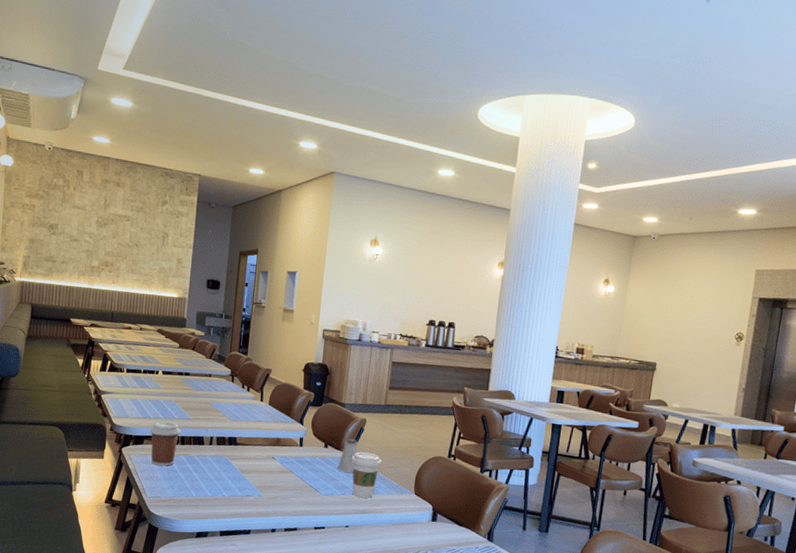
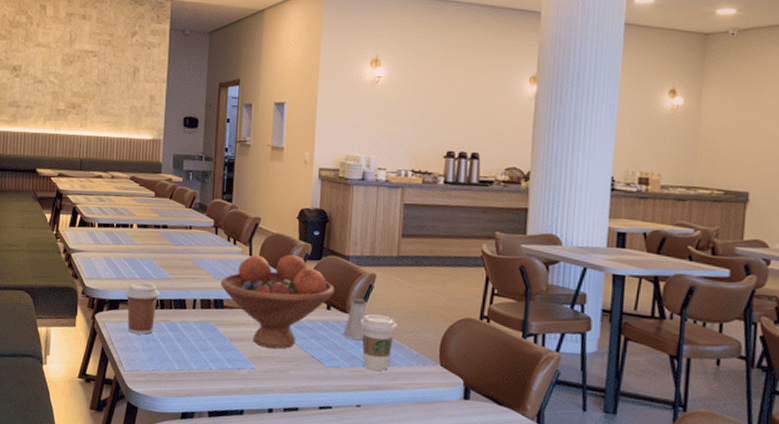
fruit bowl: none [235,400,332,480] -> present [221,254,335,349]

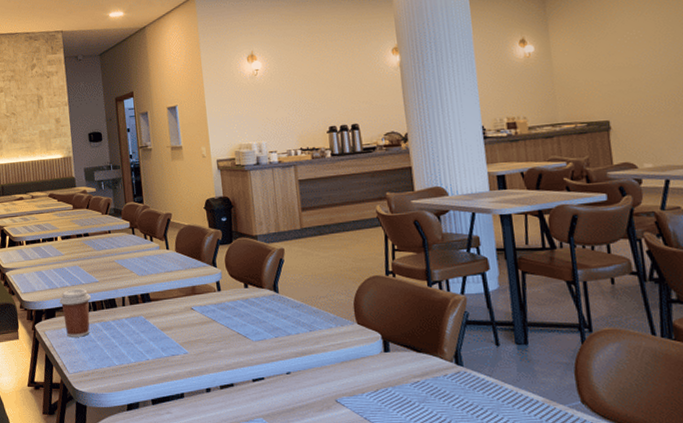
fruit bowl: present [221,254,335,349] -> none [144,242,250,332]
saltshaker: present [344,298,368,340] -> none [263,273,283,311]
coffee cup: present [359,313,397,371] -> none [276,285,312,337]

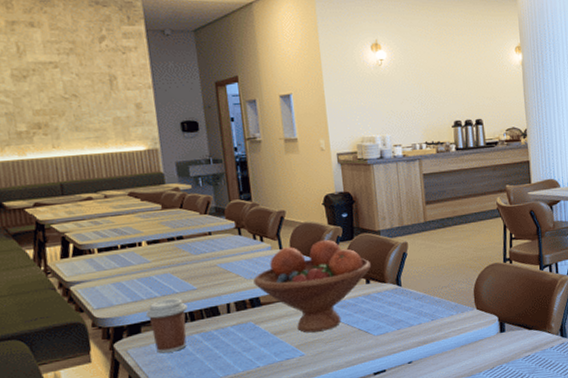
fruit bowl: none [144,242,250,332] -> present [253,239,372,333]

